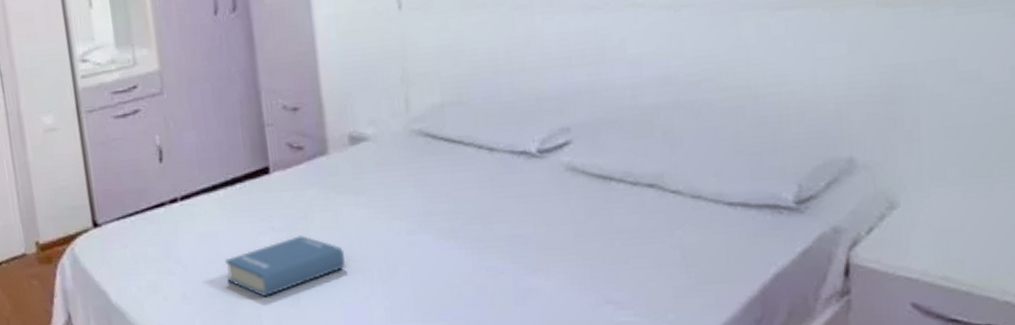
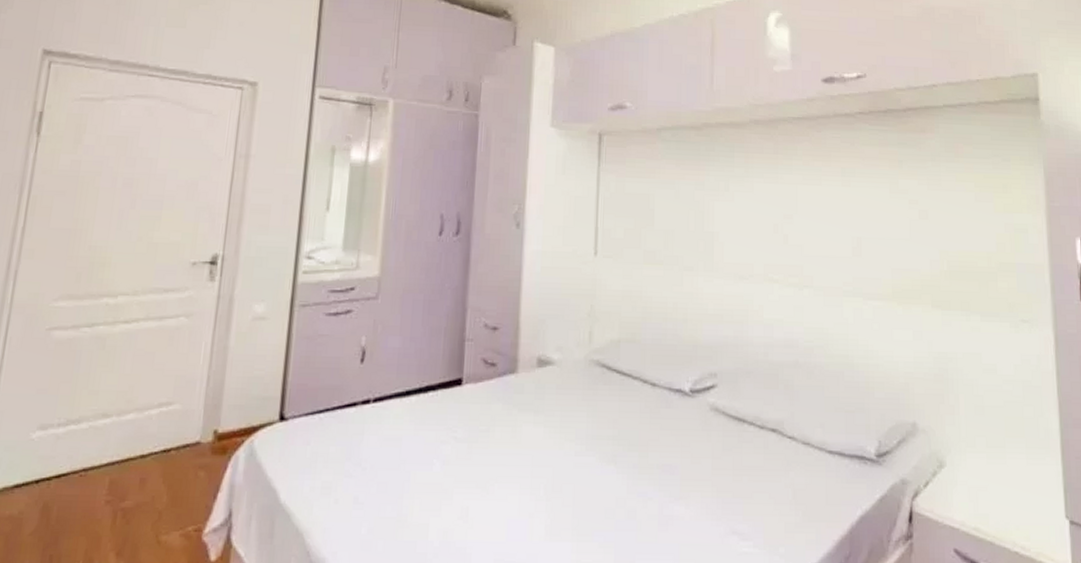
book: present [225,235,345,297] -> none [403,448,516,507]

